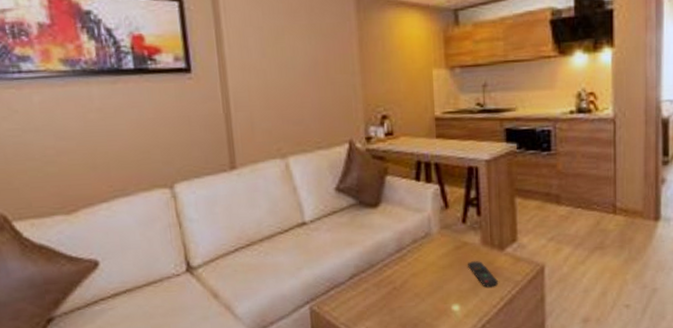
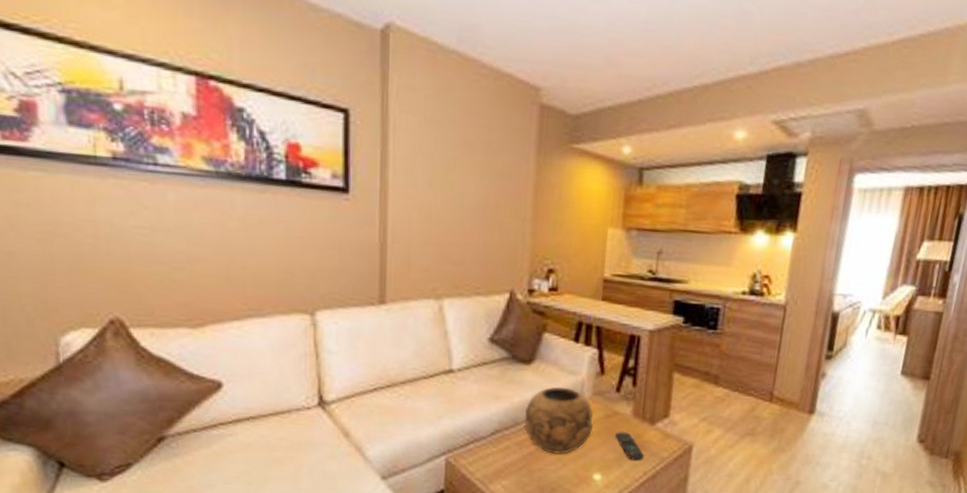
decorative bowl: none [378,225,446,291] -> present [524,386,594,454]

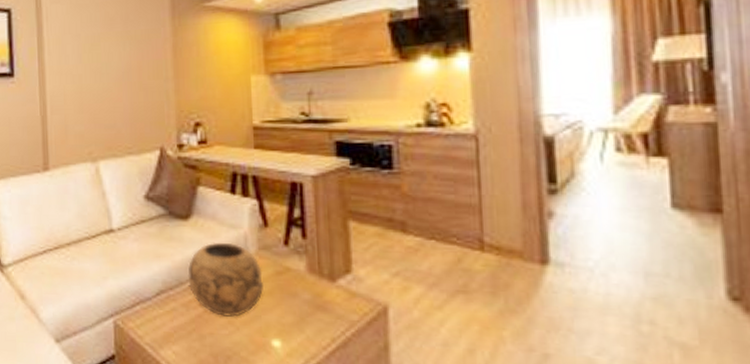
remote control: present [615,432,644,460] -> none [291,291,328,324]

